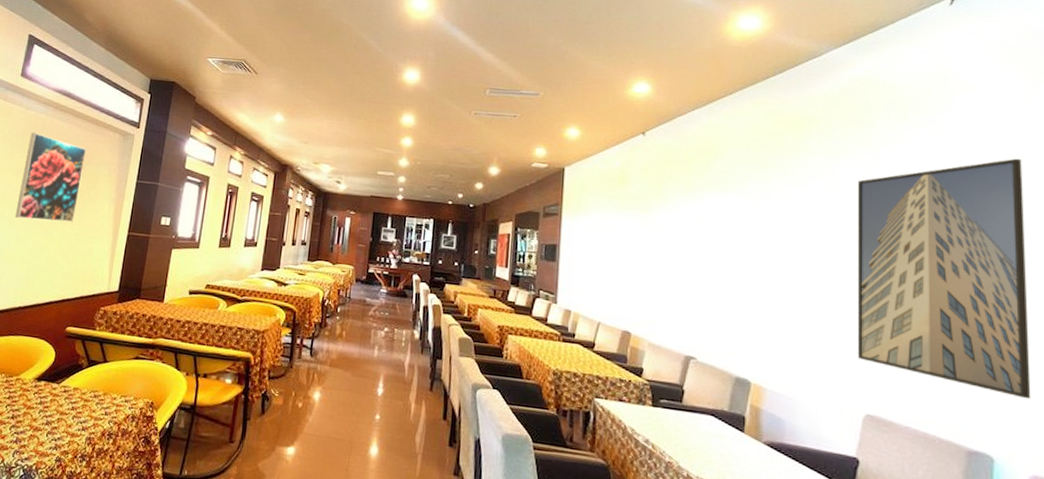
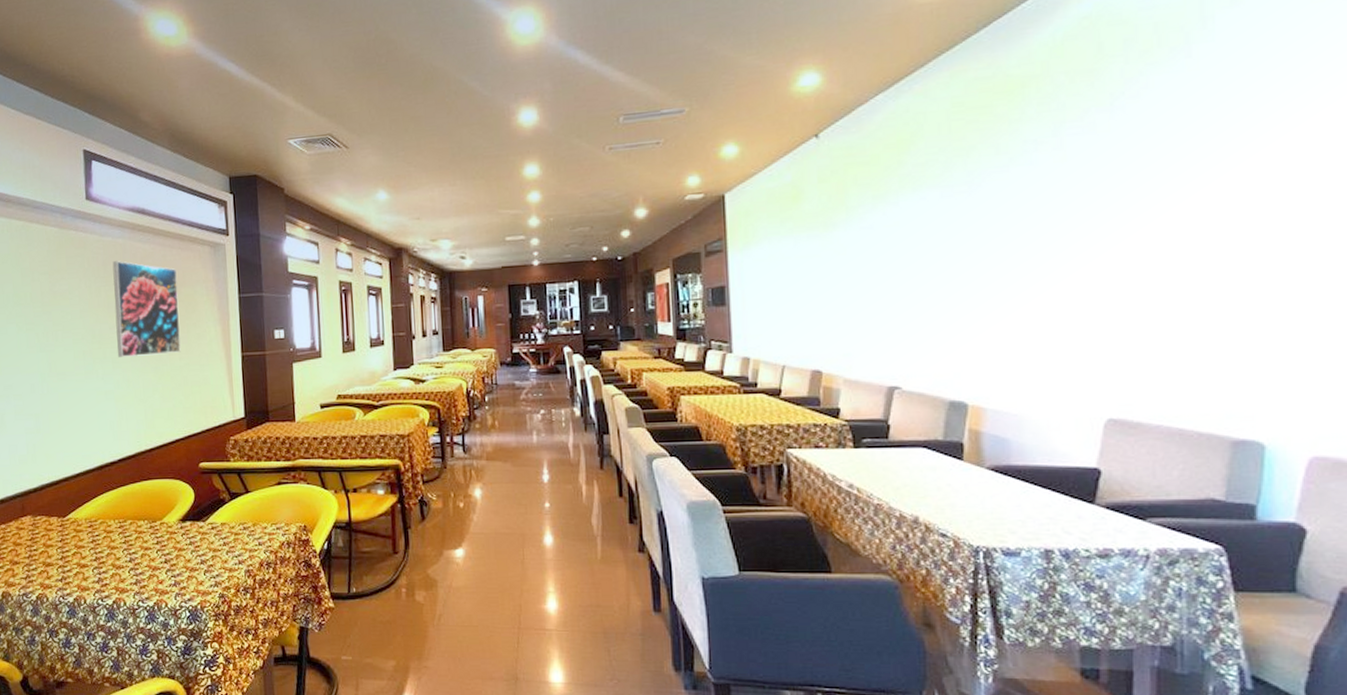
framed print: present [857,158,1031,399] -> none [1089,80,1313,372]

